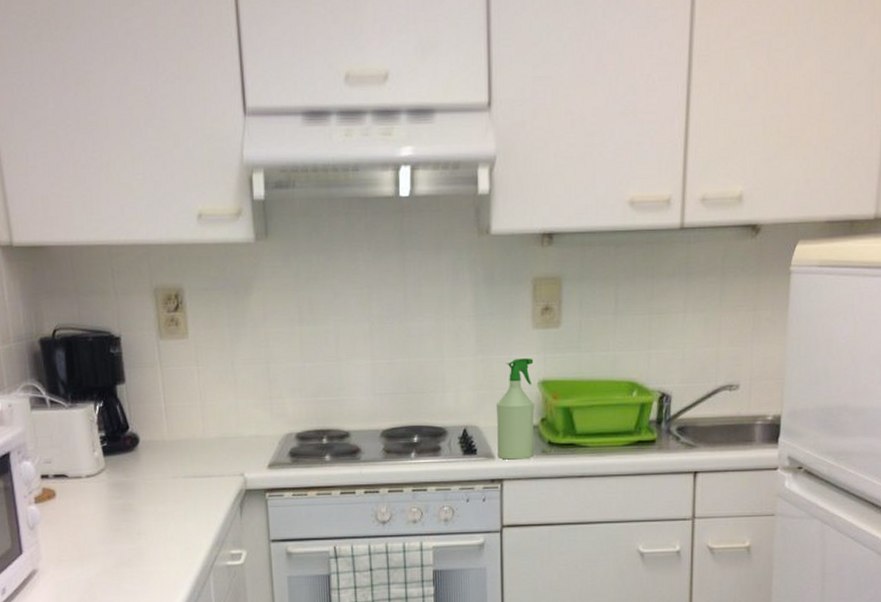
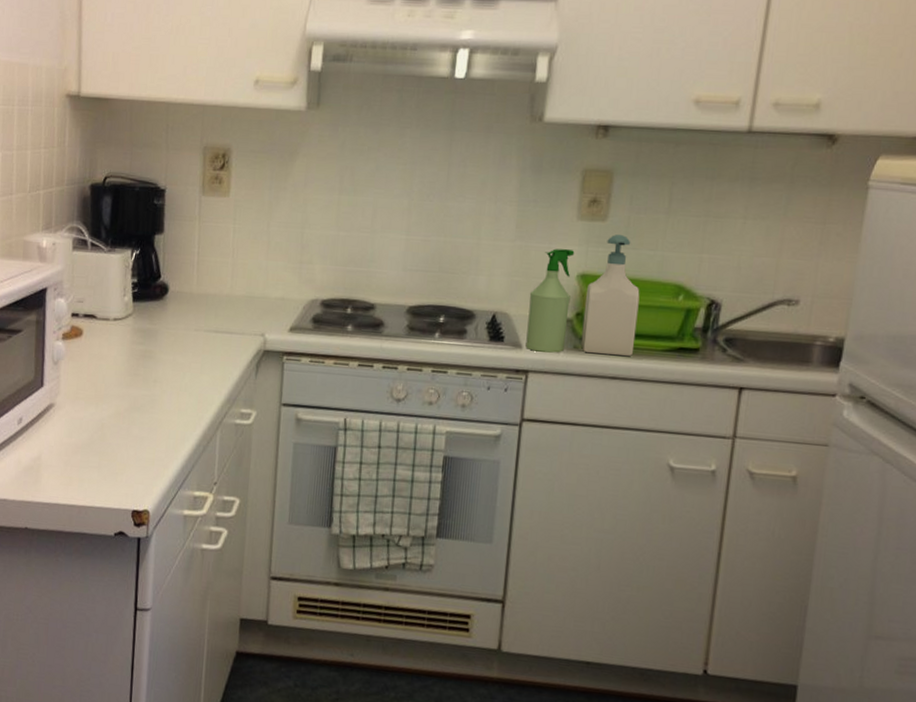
soap bottle: none [548,339,598,456] -> present [580,235,640,356]

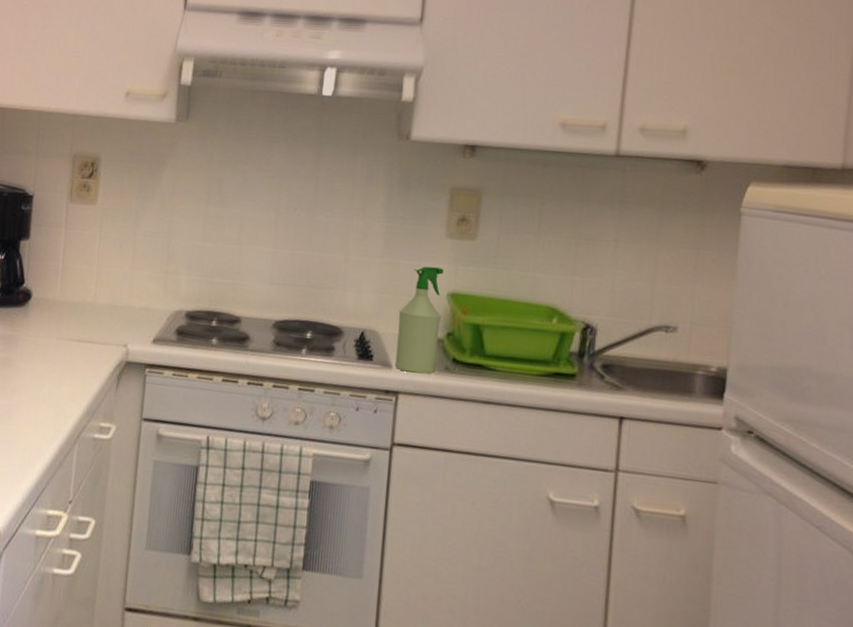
soap bottle: present [580,235,640,356] -> none [452,254,512,380]

